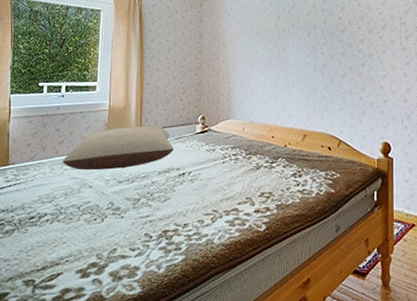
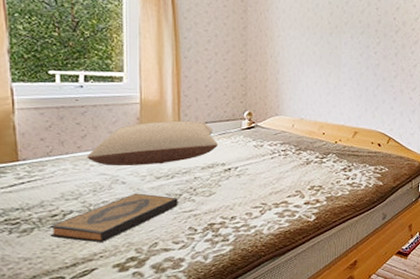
hardback book: none [27,197,137,247] -> present [50,193,178,243]

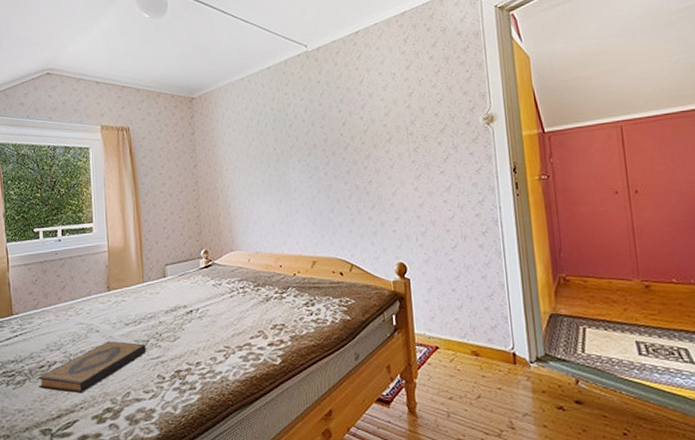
pillow: present [87,120,219,166] -> none [66,264,180,315]

